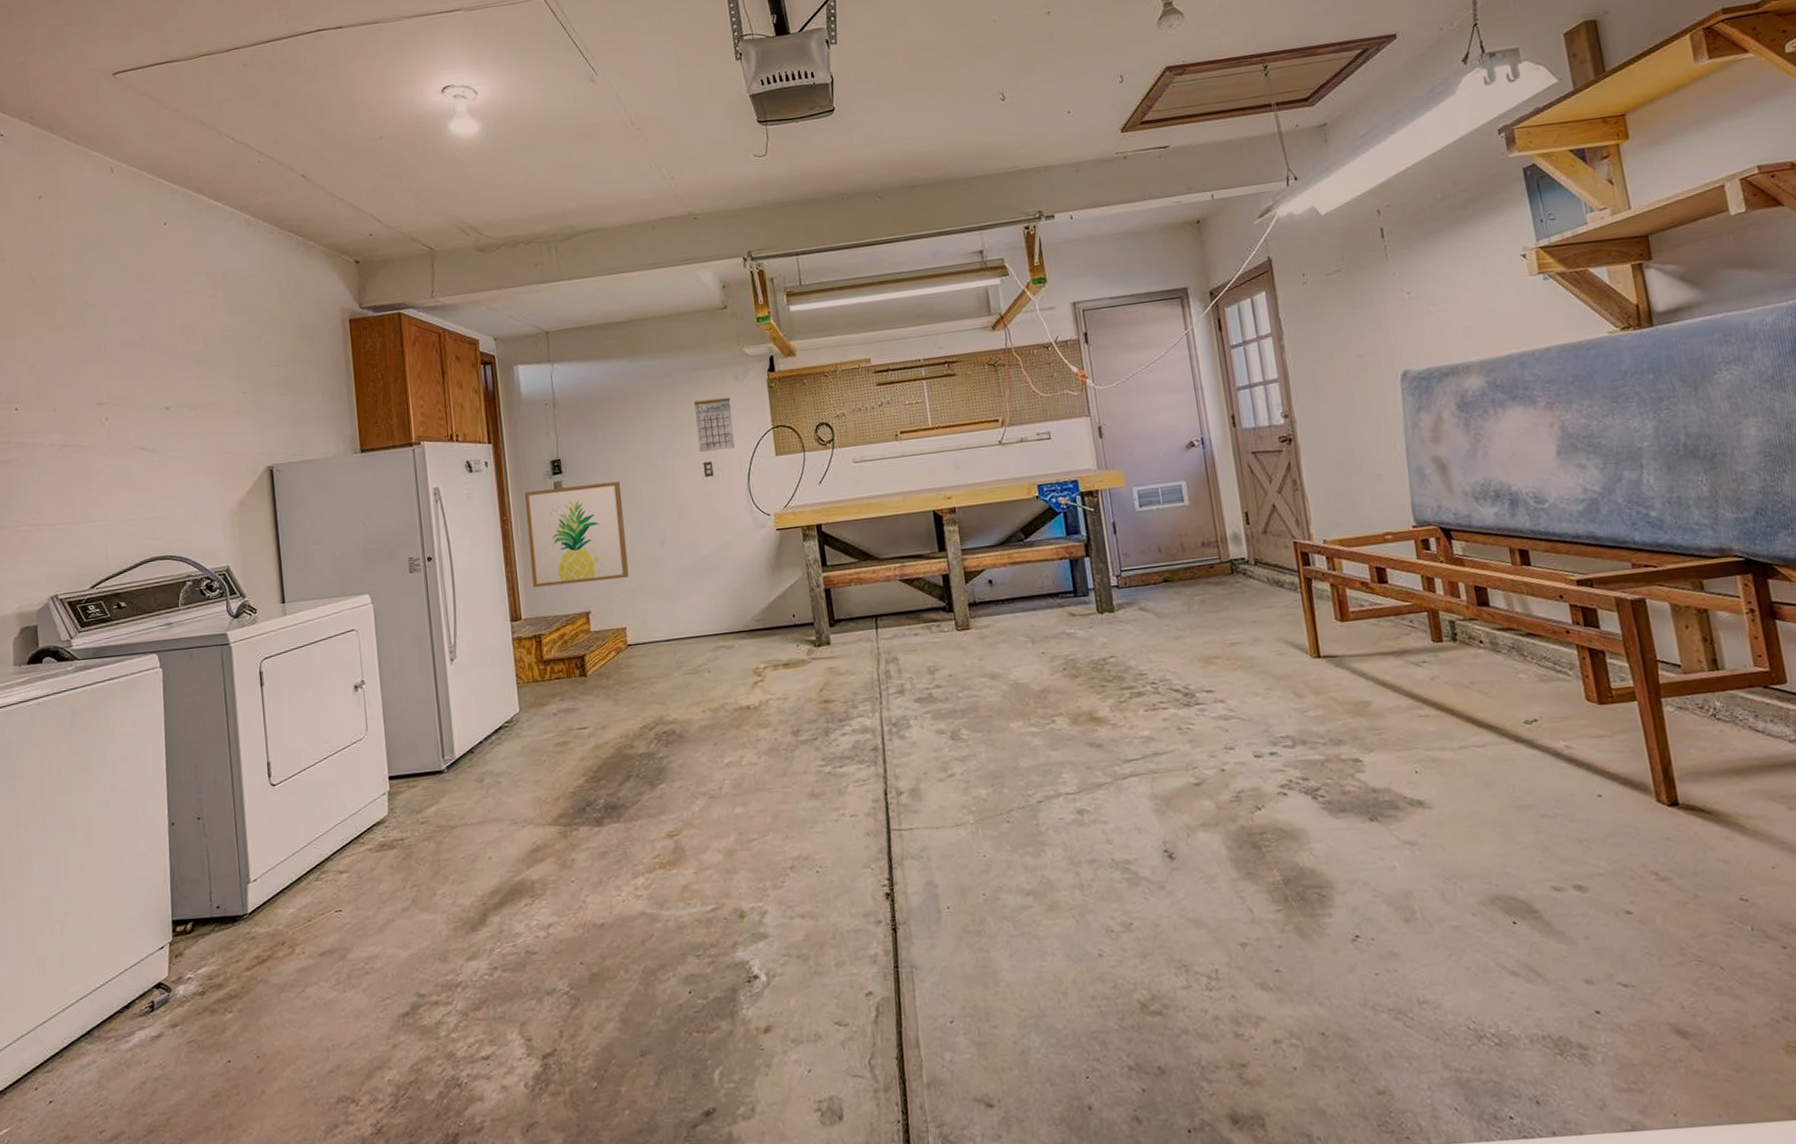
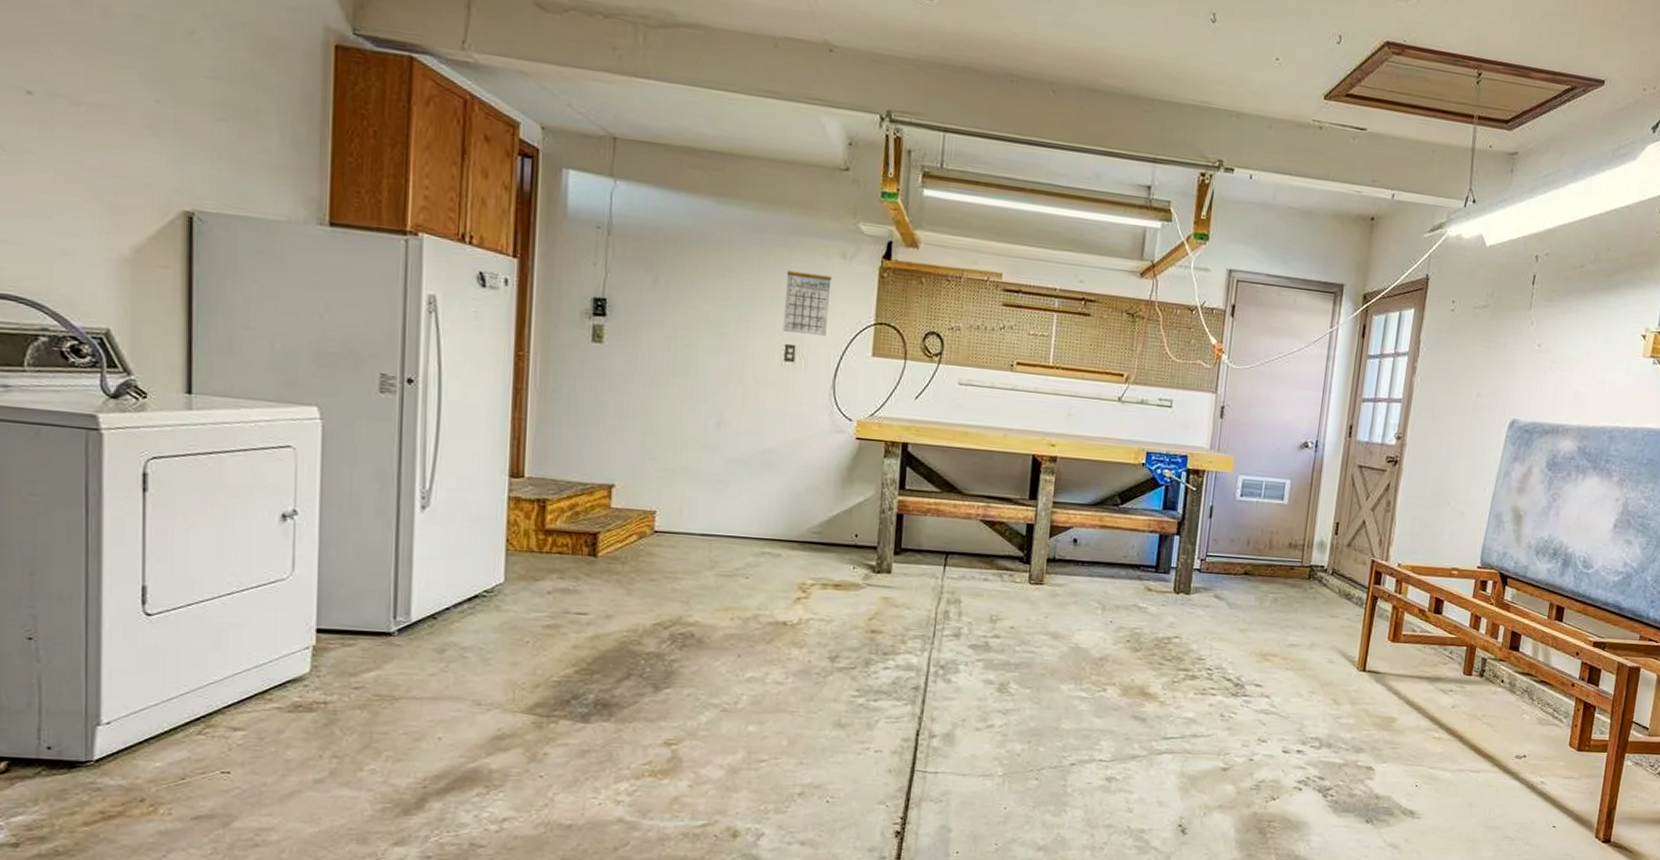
wall art: present [524,481,629,588] -> none [545,327,679,455]

